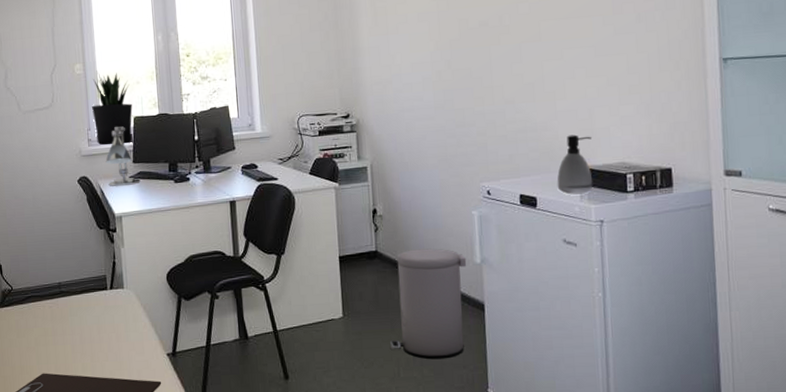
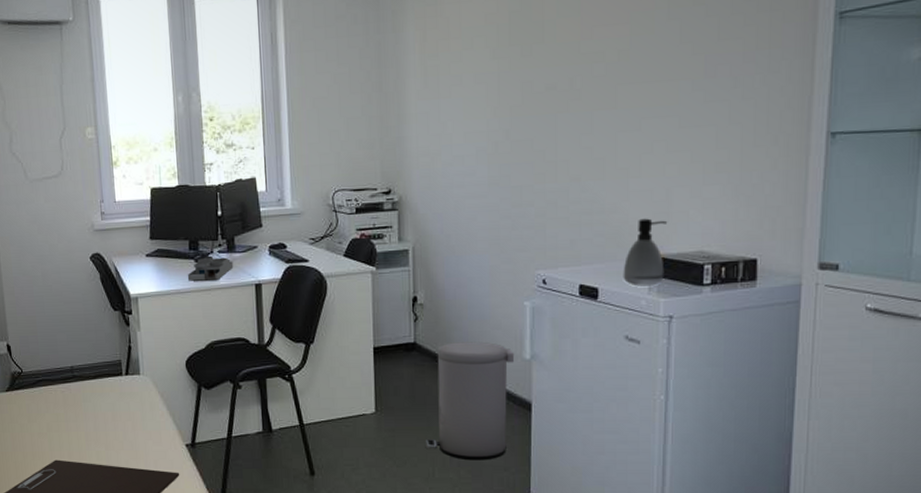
planter: present [92,72,133,145] -> none [105,136,150,219]
desk lamp: present [105,126,141,187] -> none [120,199,158,266]
desk organizer: none [167,177,210,200] -> present [187,257,234,281]

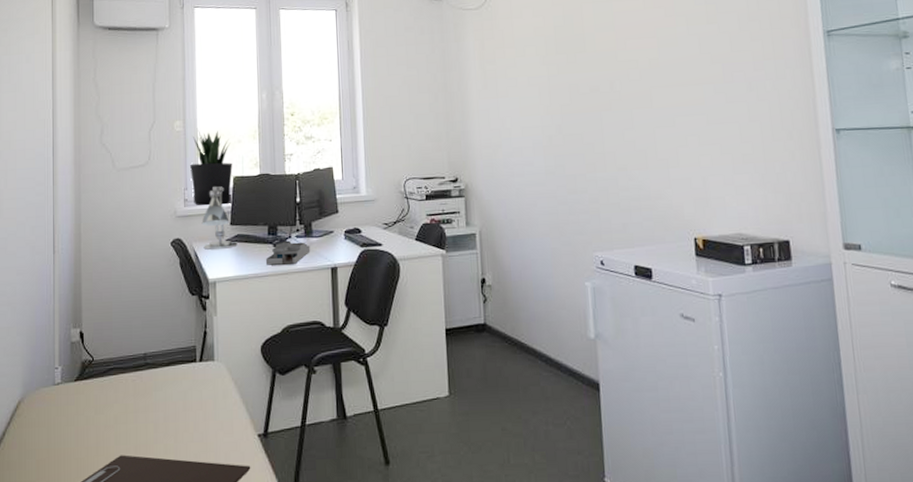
planter: none [105,136,150,219] -> present [190,129,233,205]
desk lamp: none [120,199,158,266] -> present [201,186,238,251]
pedal bin: present [425,341,515,461] -> none [498,321,581,444]
soap dispenser: present [623,218,668,287] -> none [672,204,710,267]

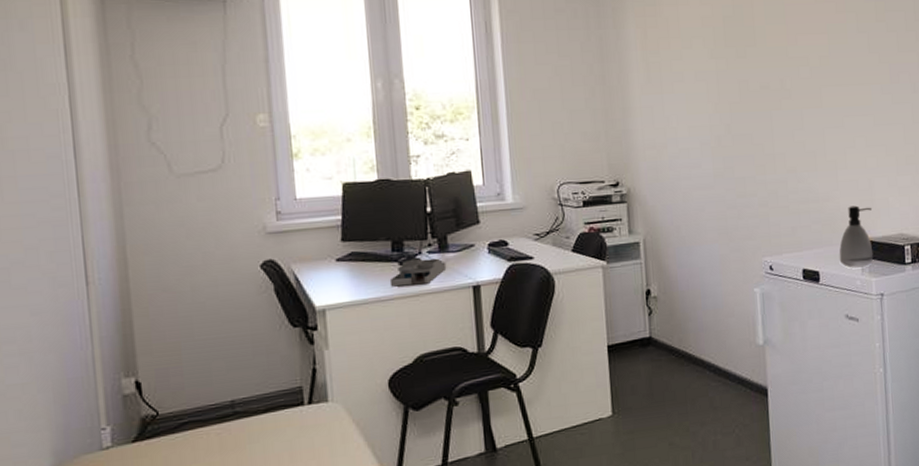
planter: present [190,129,233,205] -> none [282,125,341,219]
desk lamp: present [201,186,238,251] -> none [302,195,352,273]
soap dispenser: none [672,204,710,267] -> present [839,205,874,268]

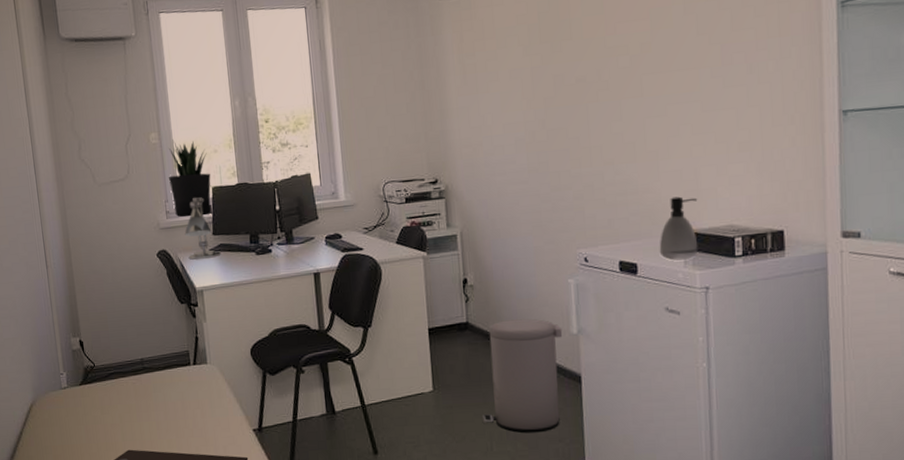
planter: none [282,125,341,219] -> present [169,140,212,217]
desk lamp: none [302,195,352,273] -> present [184,197,221,260]
desk organizer: present [389,258,447,287] -> none [249,249,293,273]
pedal bin: none [665,331,749,455] -> present [481,319,563,433]

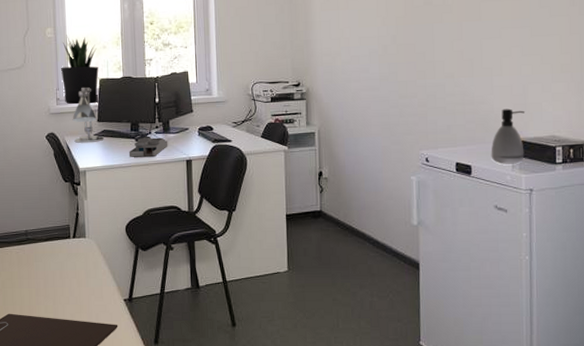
desk organizer: none [249,249,293,273] -> present [128,137,168,157]
pedal bin: present [481,319,563,433] -> none [330,210,405,313]

